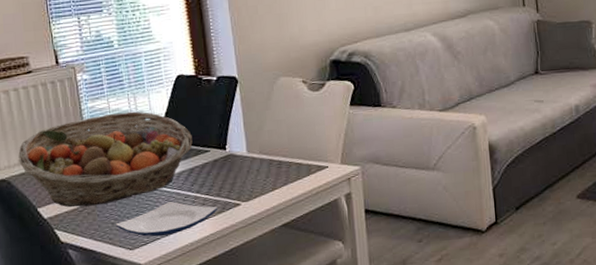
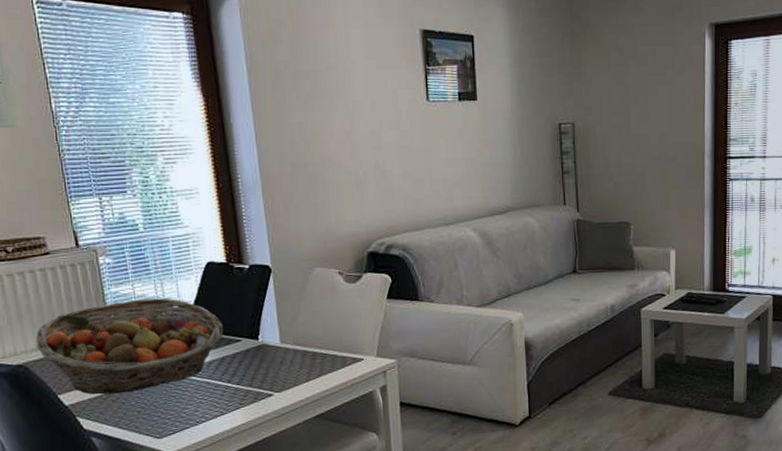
plate: present [115,202,218,237] -> none [142,391,250,425]

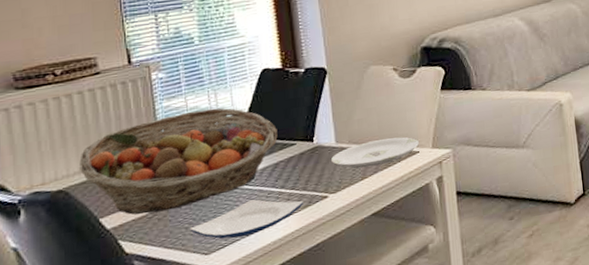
plate: none [142,391,250,425] -> present [189,199,304,239]
plate: none [276,343,363,370] -> present [331,137,419,168]

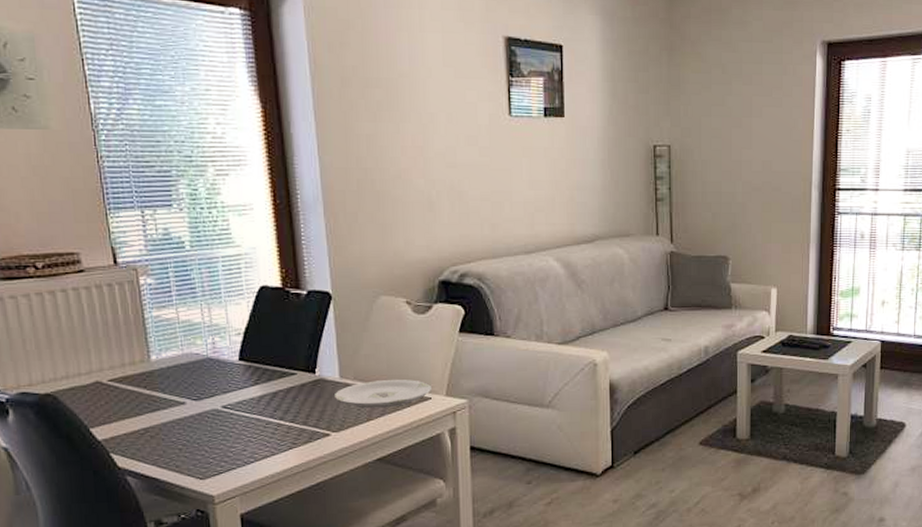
fruit basket: present [79,108,278,215] -> none [66,324,277,429]
plate: present [189,199,304,239] -> none [183,428,305,466]

